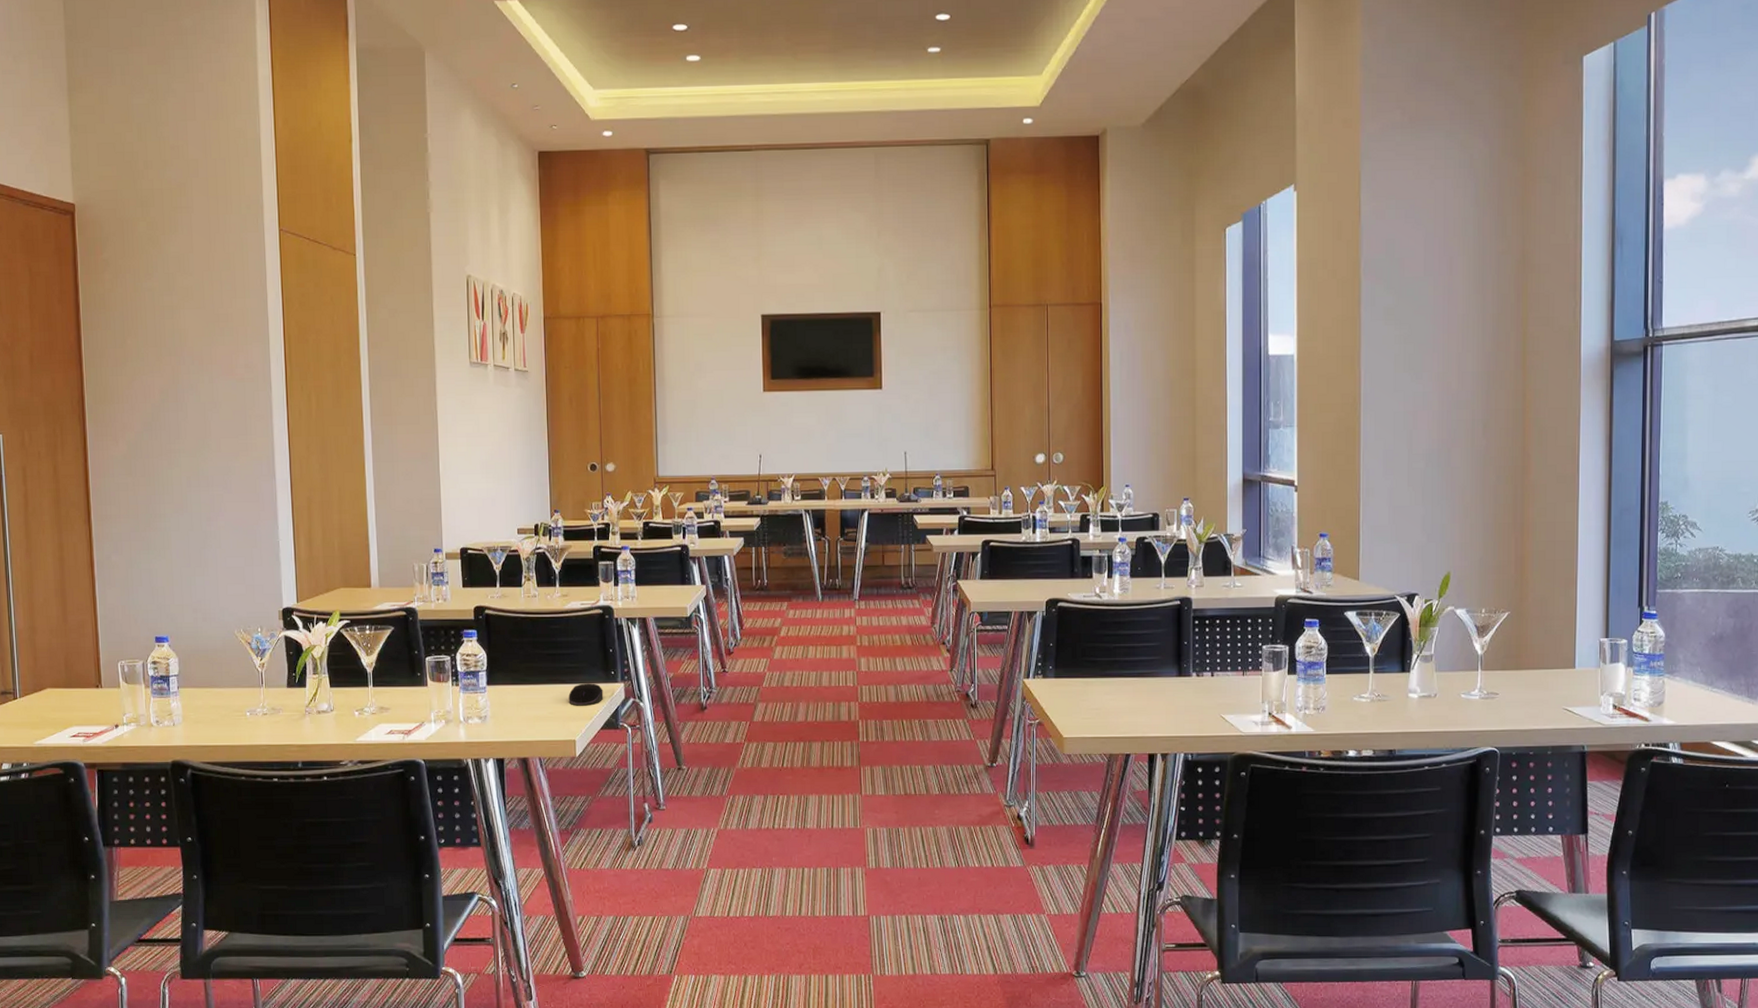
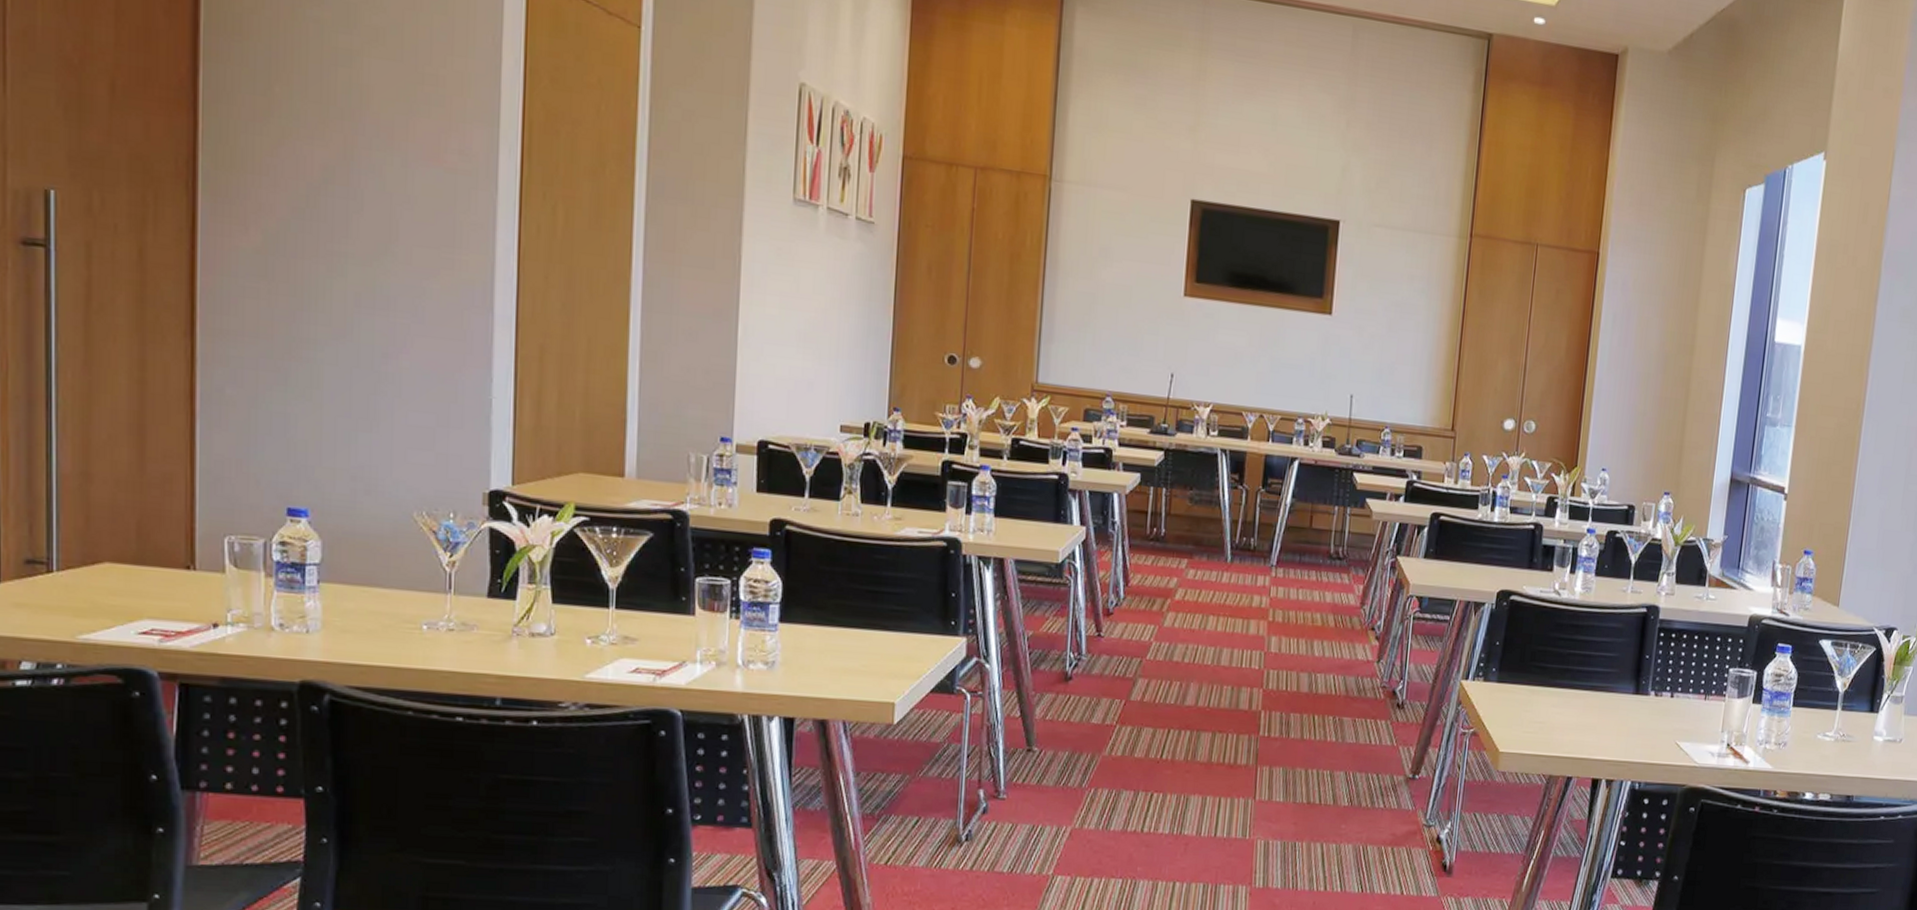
computer mouse: present [568,683,604,707] -> none [890,632,938,663]

